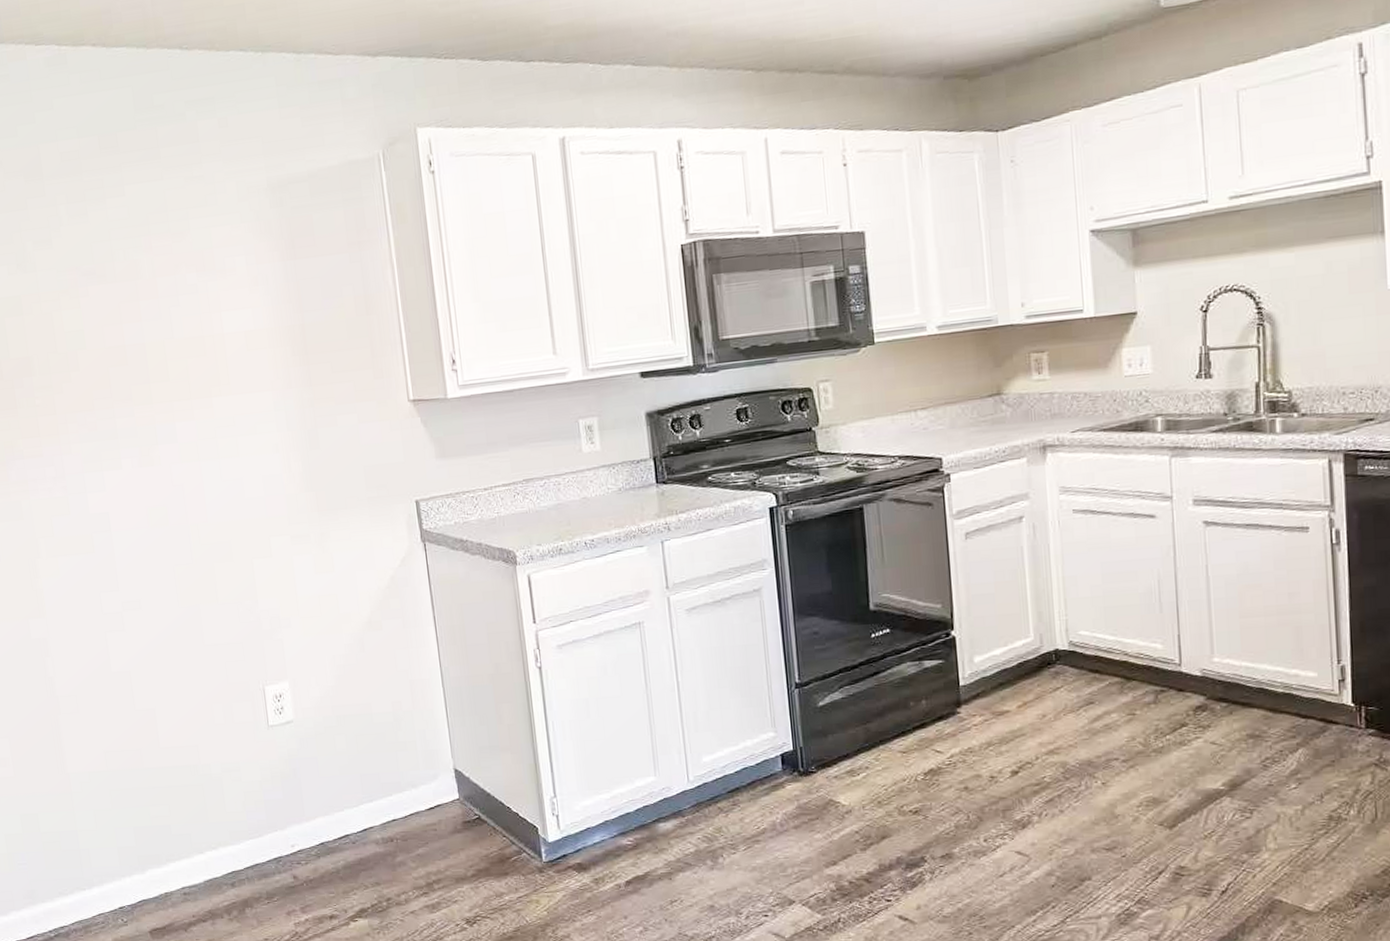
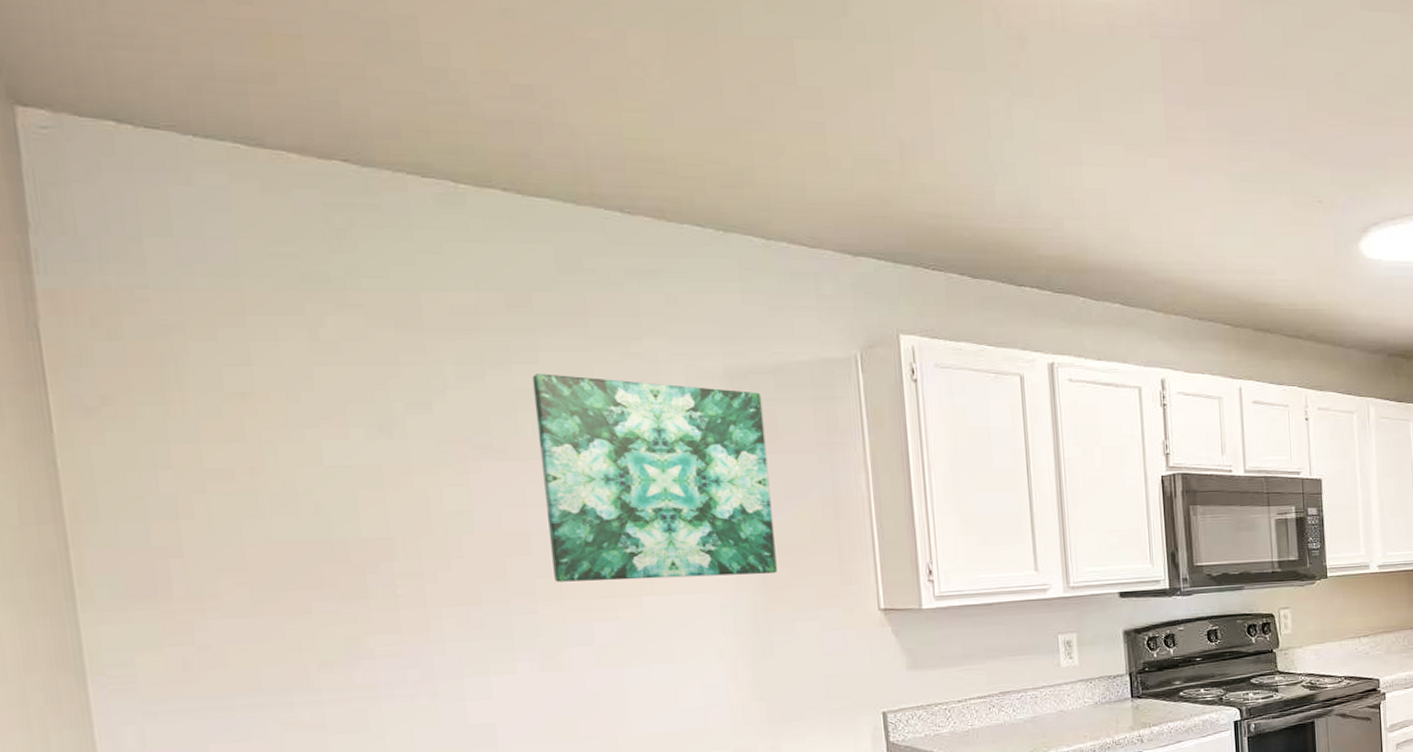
wall art: none [121,200,319,388] -> present [532,373,777,582]

